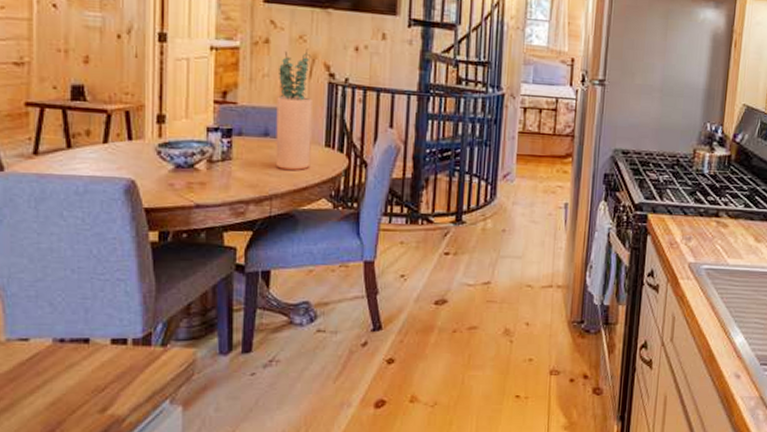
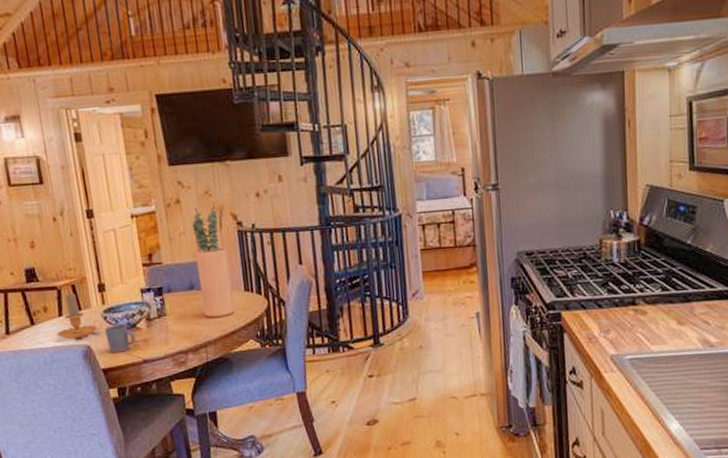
candle: none [96,118,155,172] -> present [56,291,103,340]
mug: none [155,162,192,193] -> present [104,324,137,353]

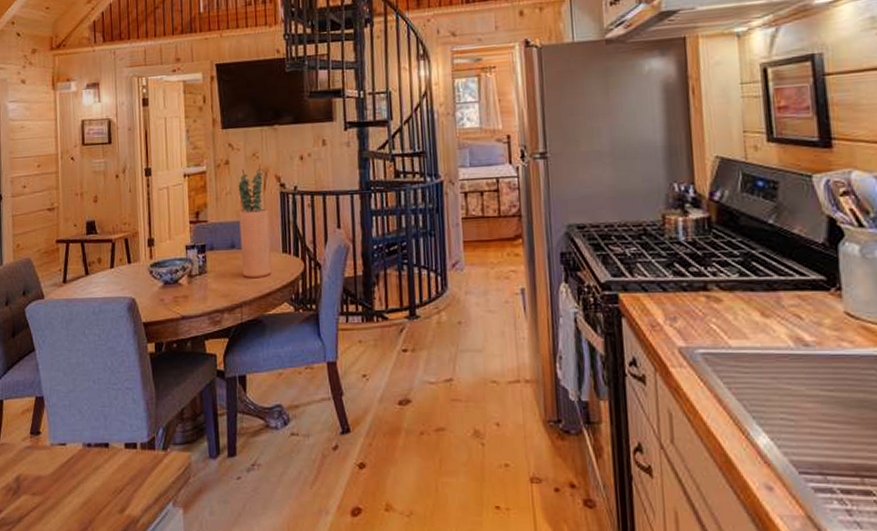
candle: present [56,291,103,340] -> none [106,245,149,292]
mug: present [104,324,137,353] -> none [149,279,177,307]

